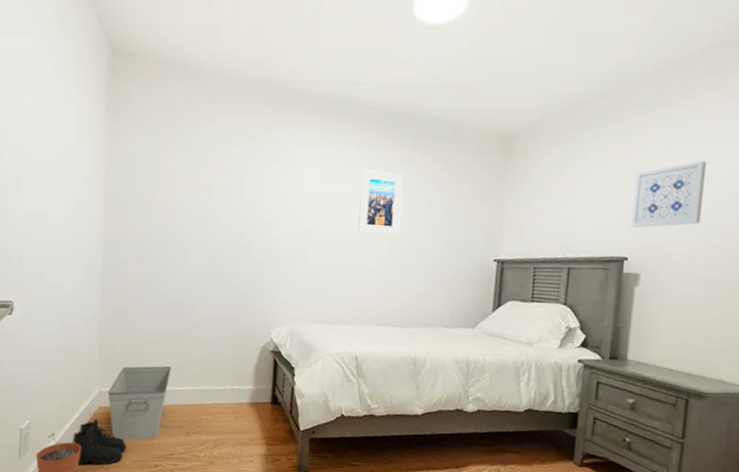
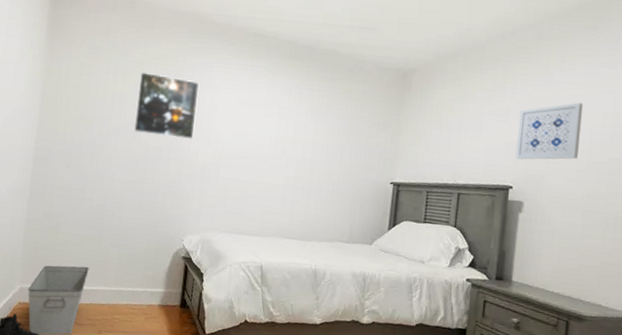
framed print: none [210,150,280,223] -> present [134,71,200,139]
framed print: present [358,170,404,235] -> none [268,96,311,156]

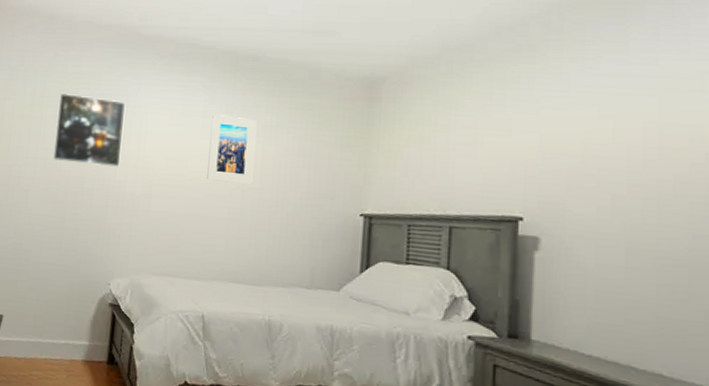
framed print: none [268,96,311,156] -> present [207,114,257,184]
wall art: present [515,102,584,160] -> none [524,110,615,184]

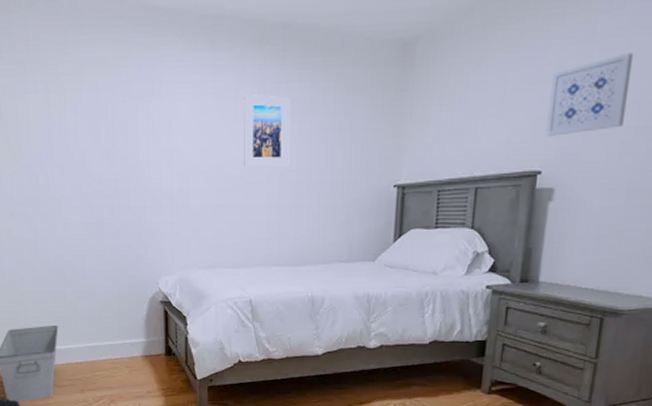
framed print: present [53,92,126,167] -> none [77,85,153,165]
wall art: none [524,110,615,184] -> present [545,53,634,136]

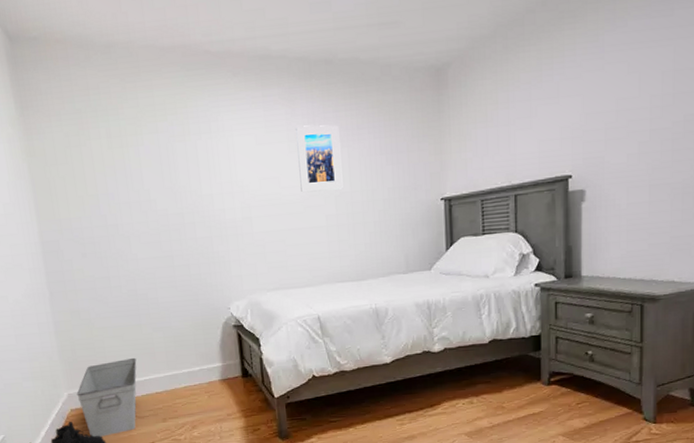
wall art: present [545,53,634,136] -> none [571,64,640,144]

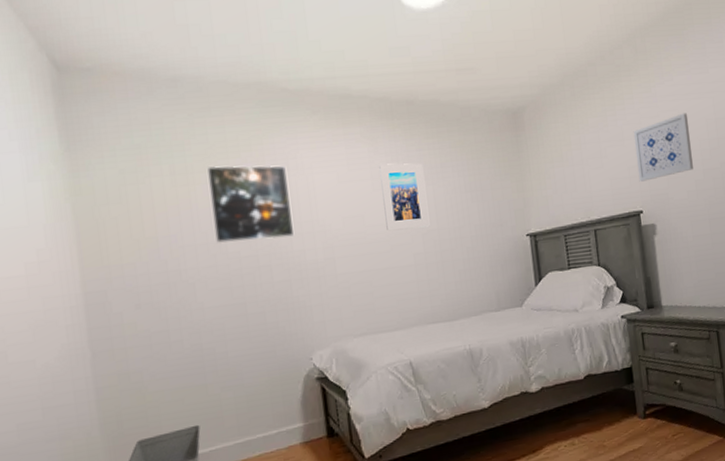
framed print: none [138,127,216,202] -> present [207,164,295,244]
wall art: none [571,64,640,144] -> present [633,113,693,182]

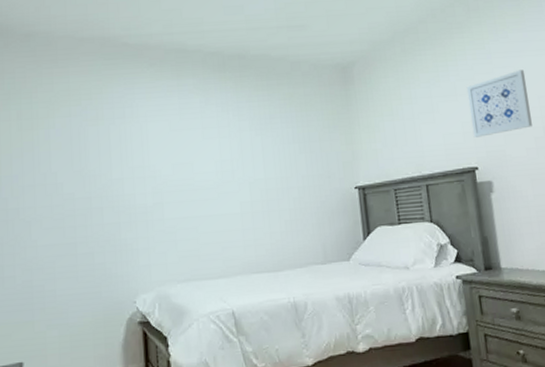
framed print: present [207,164,295,244] -> none [51,112,126,185]
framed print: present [379,163,430,230] -> none [210,113,257,178]

